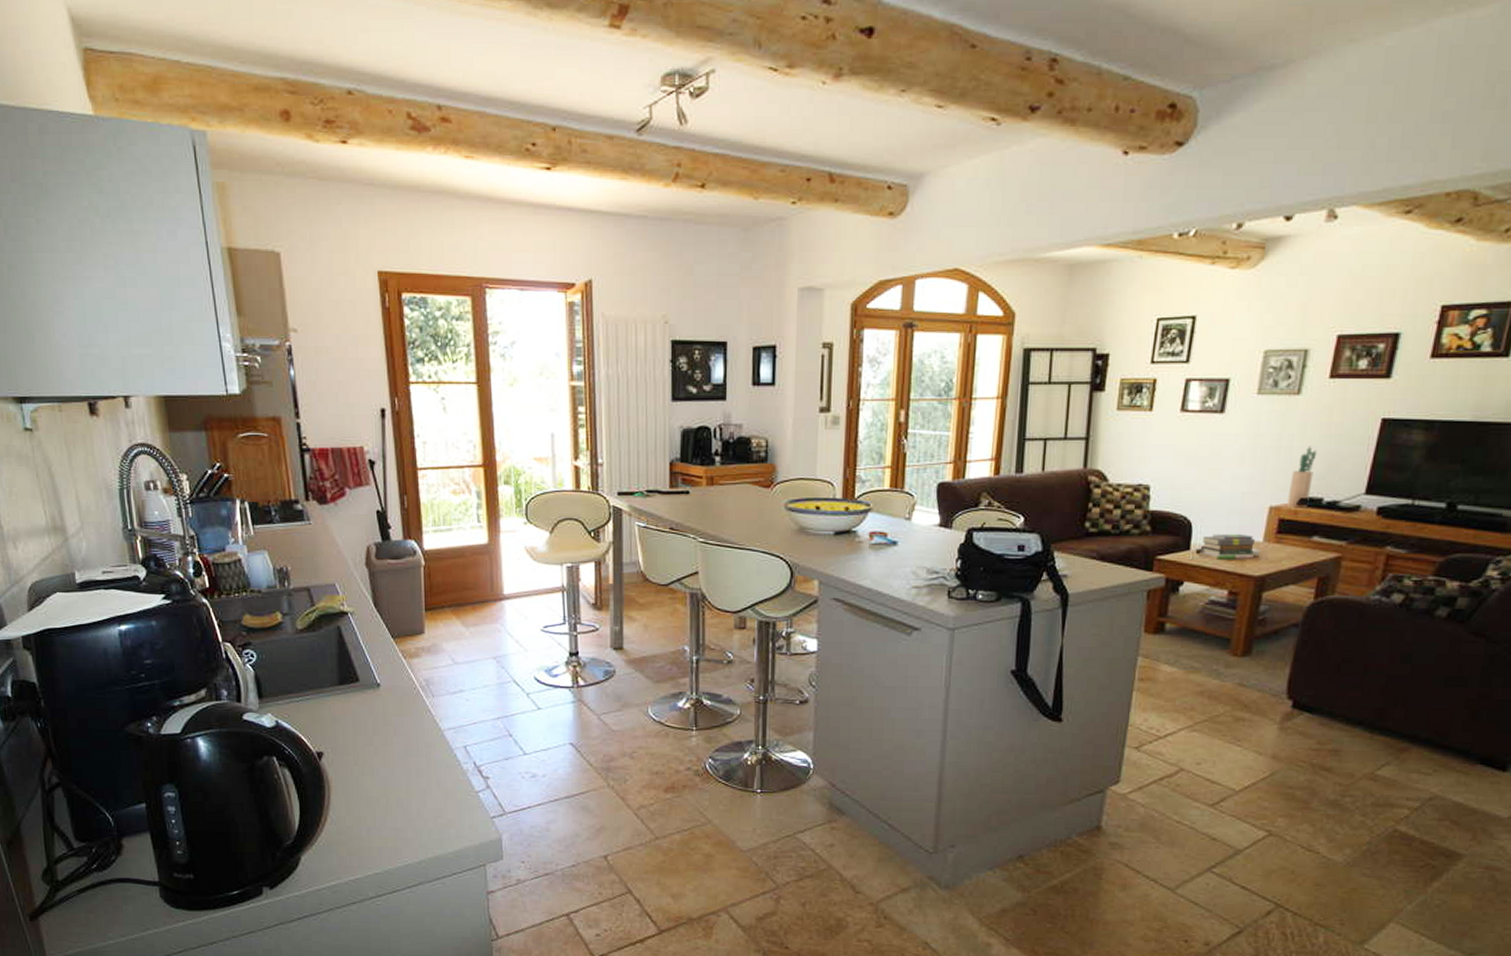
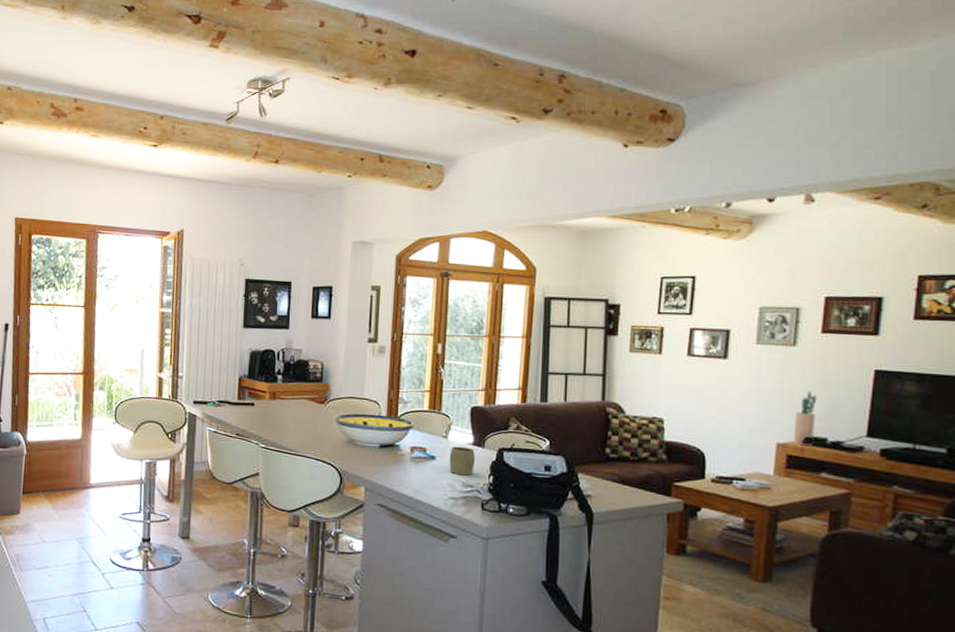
mug: none [912,529,942,561] -> present [449,446,475,476]
books: present [1199,533,1255,561] -> none [714,465,767,491]

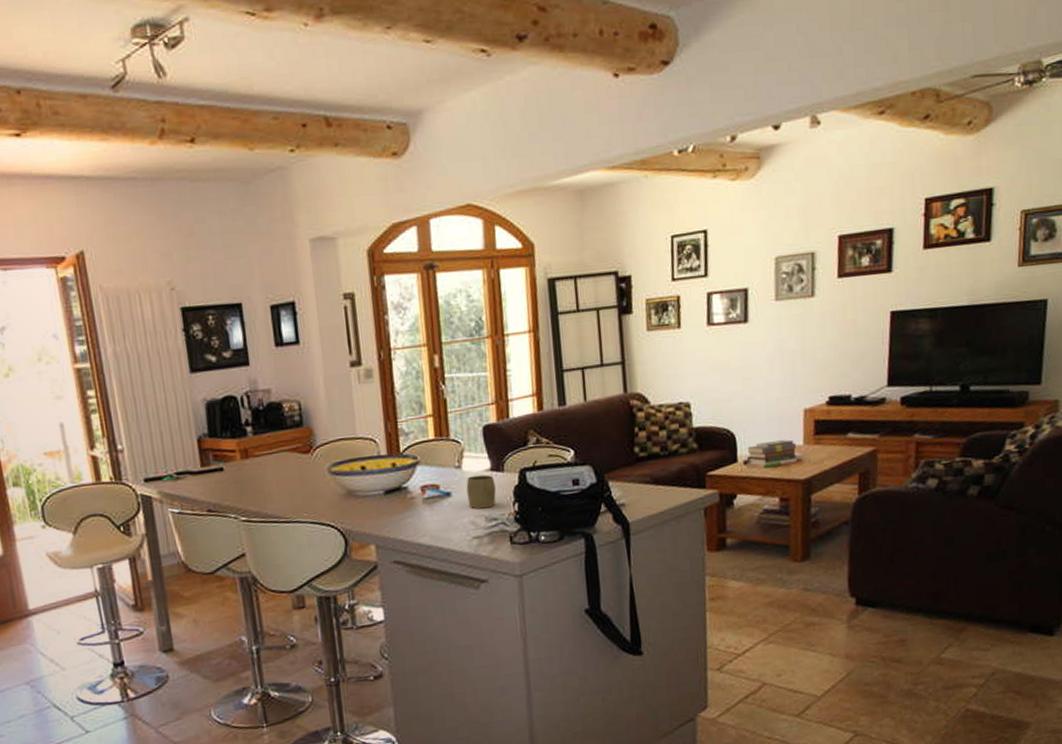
books: none [714,465,767,491] -> present [746,439,798,470]
vase: present [793,390,817,448] -> none [818,345,839,410]

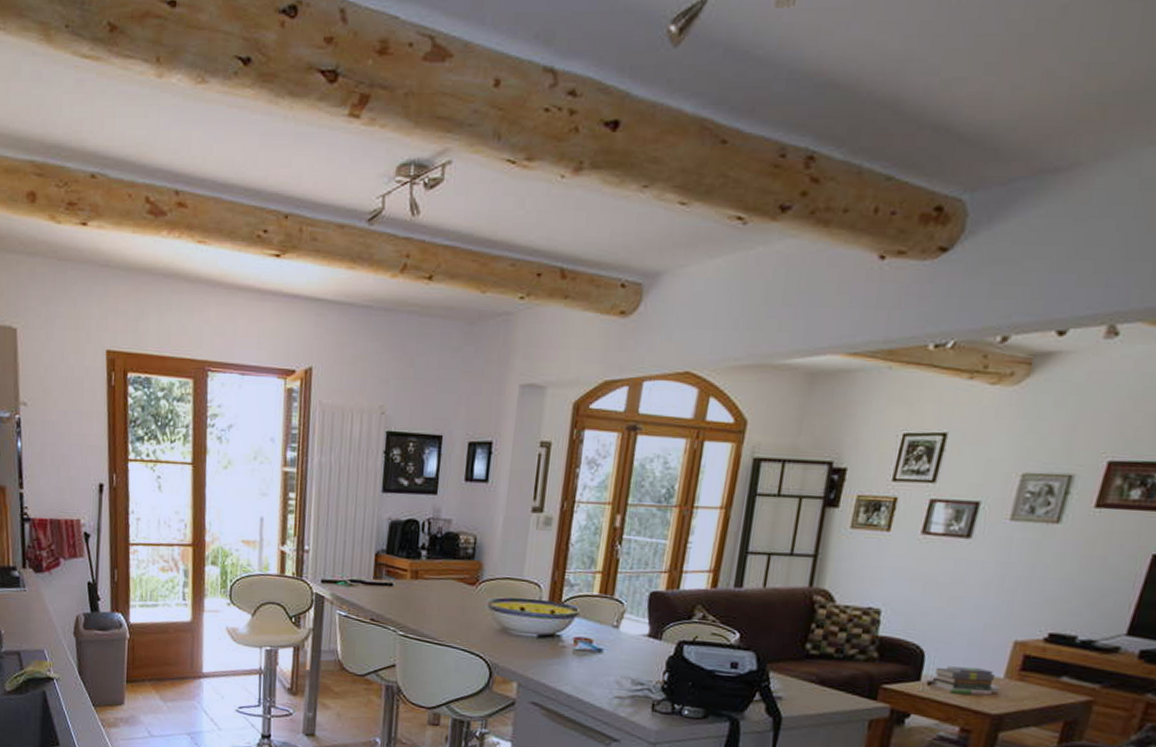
mug: present [466,474,496,509] -> none [617,637,650,672]

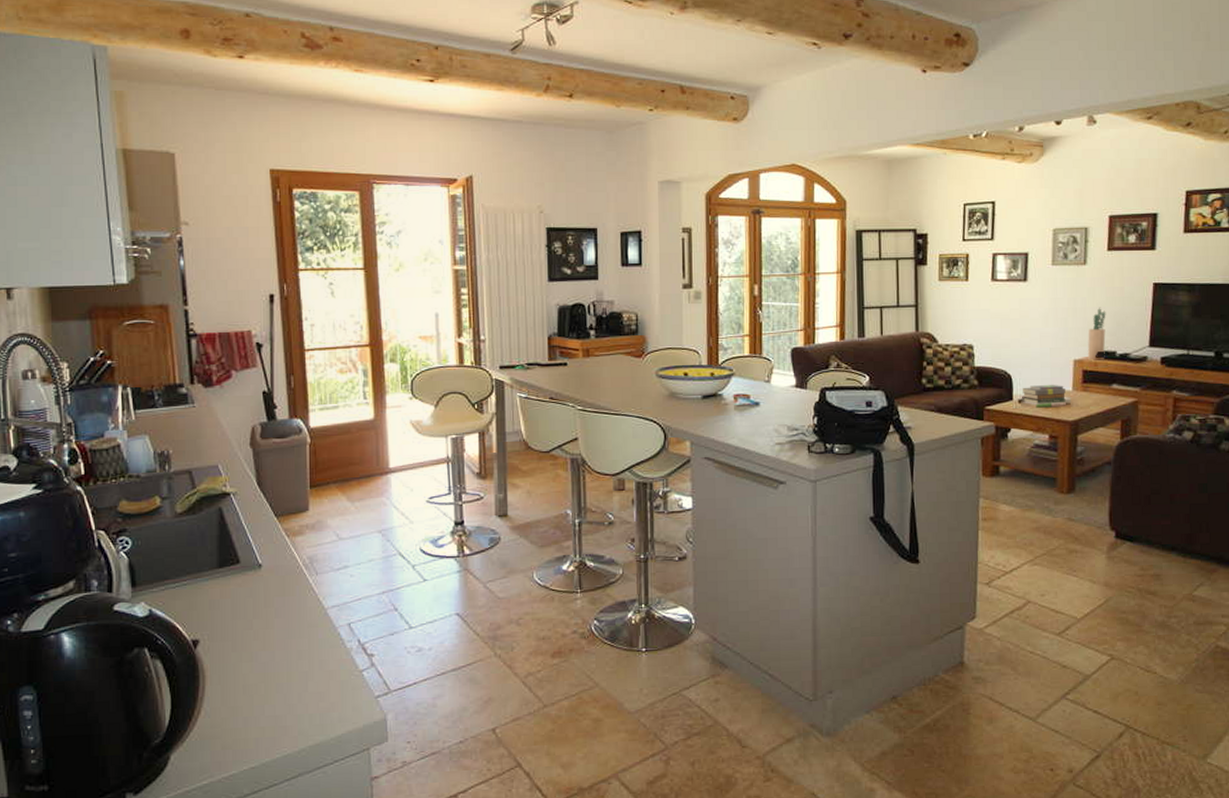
vase: none [1033,578,1074,647] -> present [1087,307,1106,362]

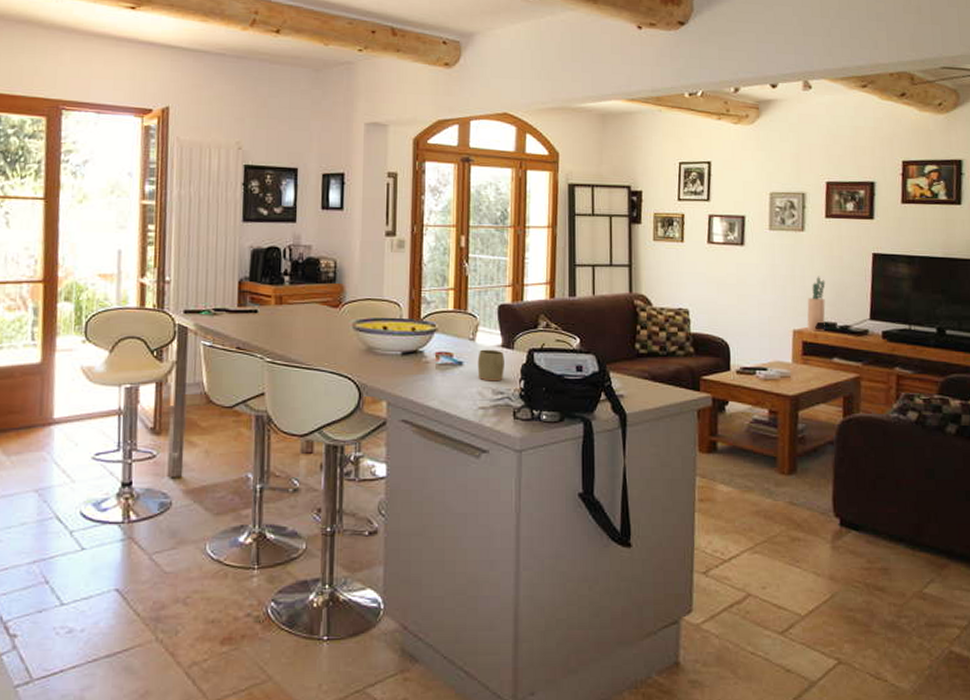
mug: none [773,390,799,419] -> present [477,349,504,381]
books: present [1021,384,1067,409] -> none [739,355,787,381]

